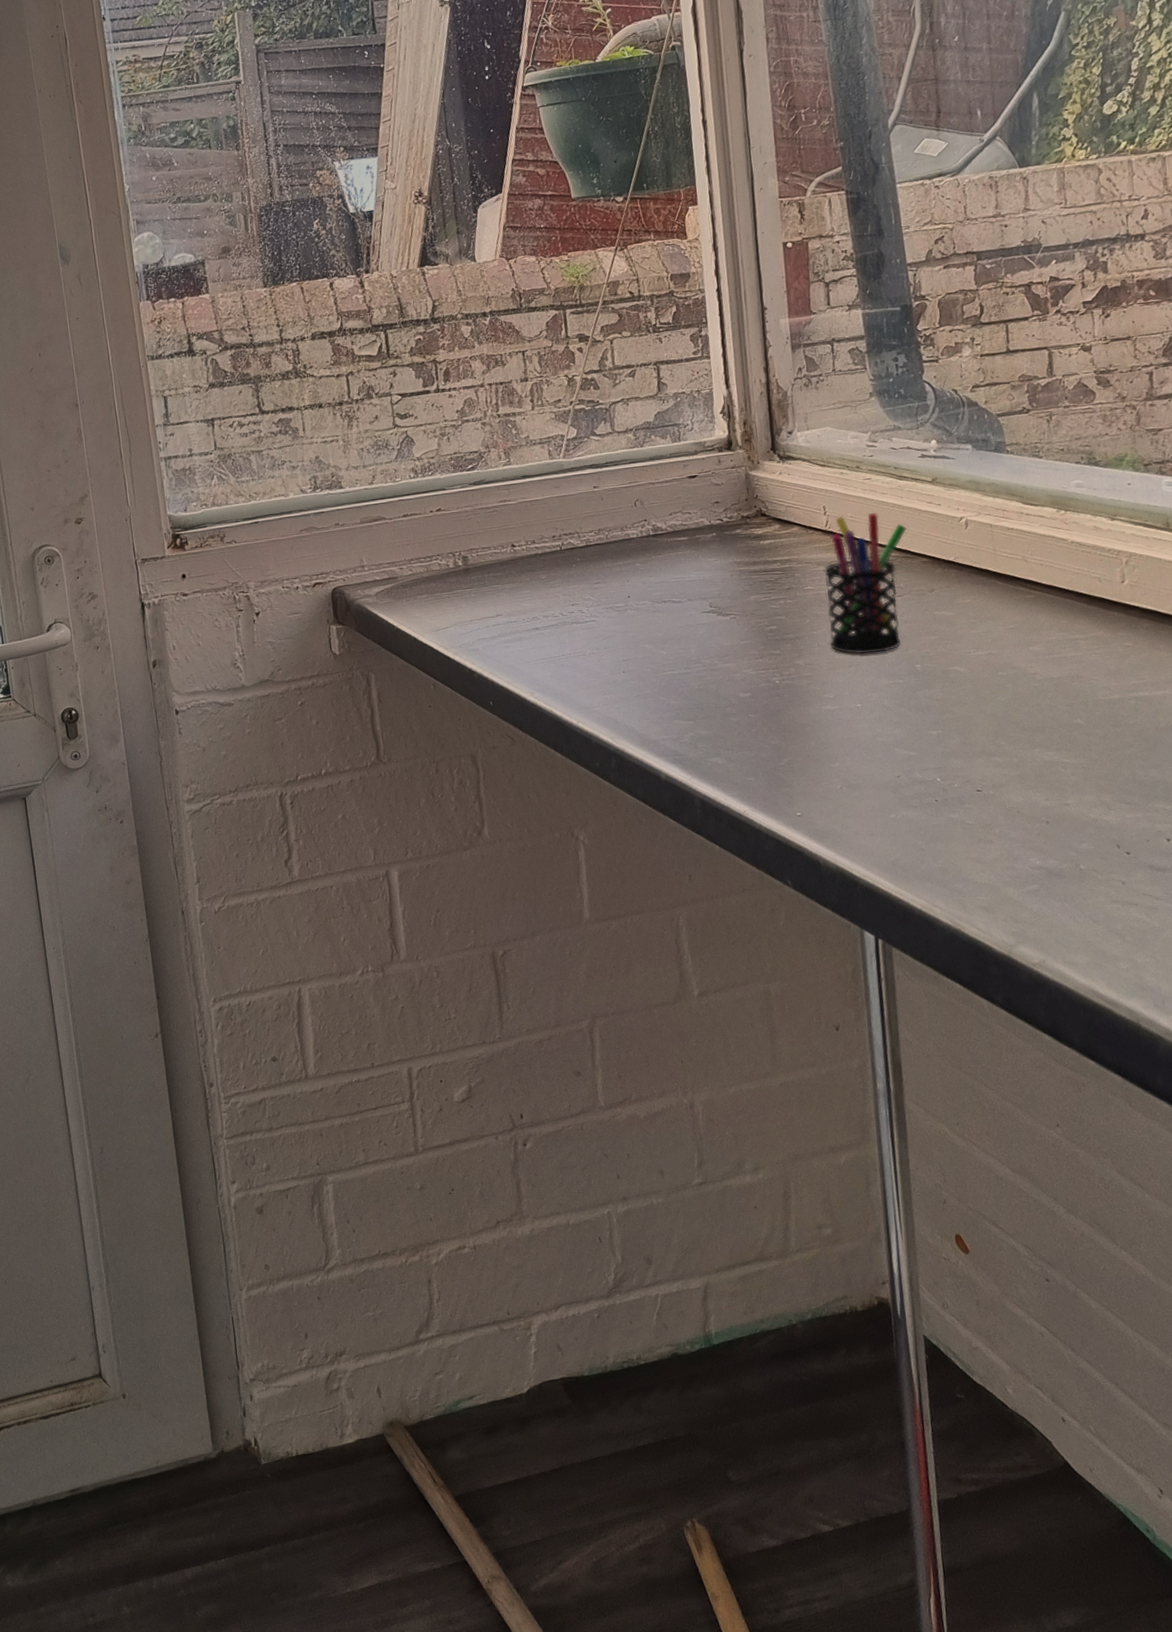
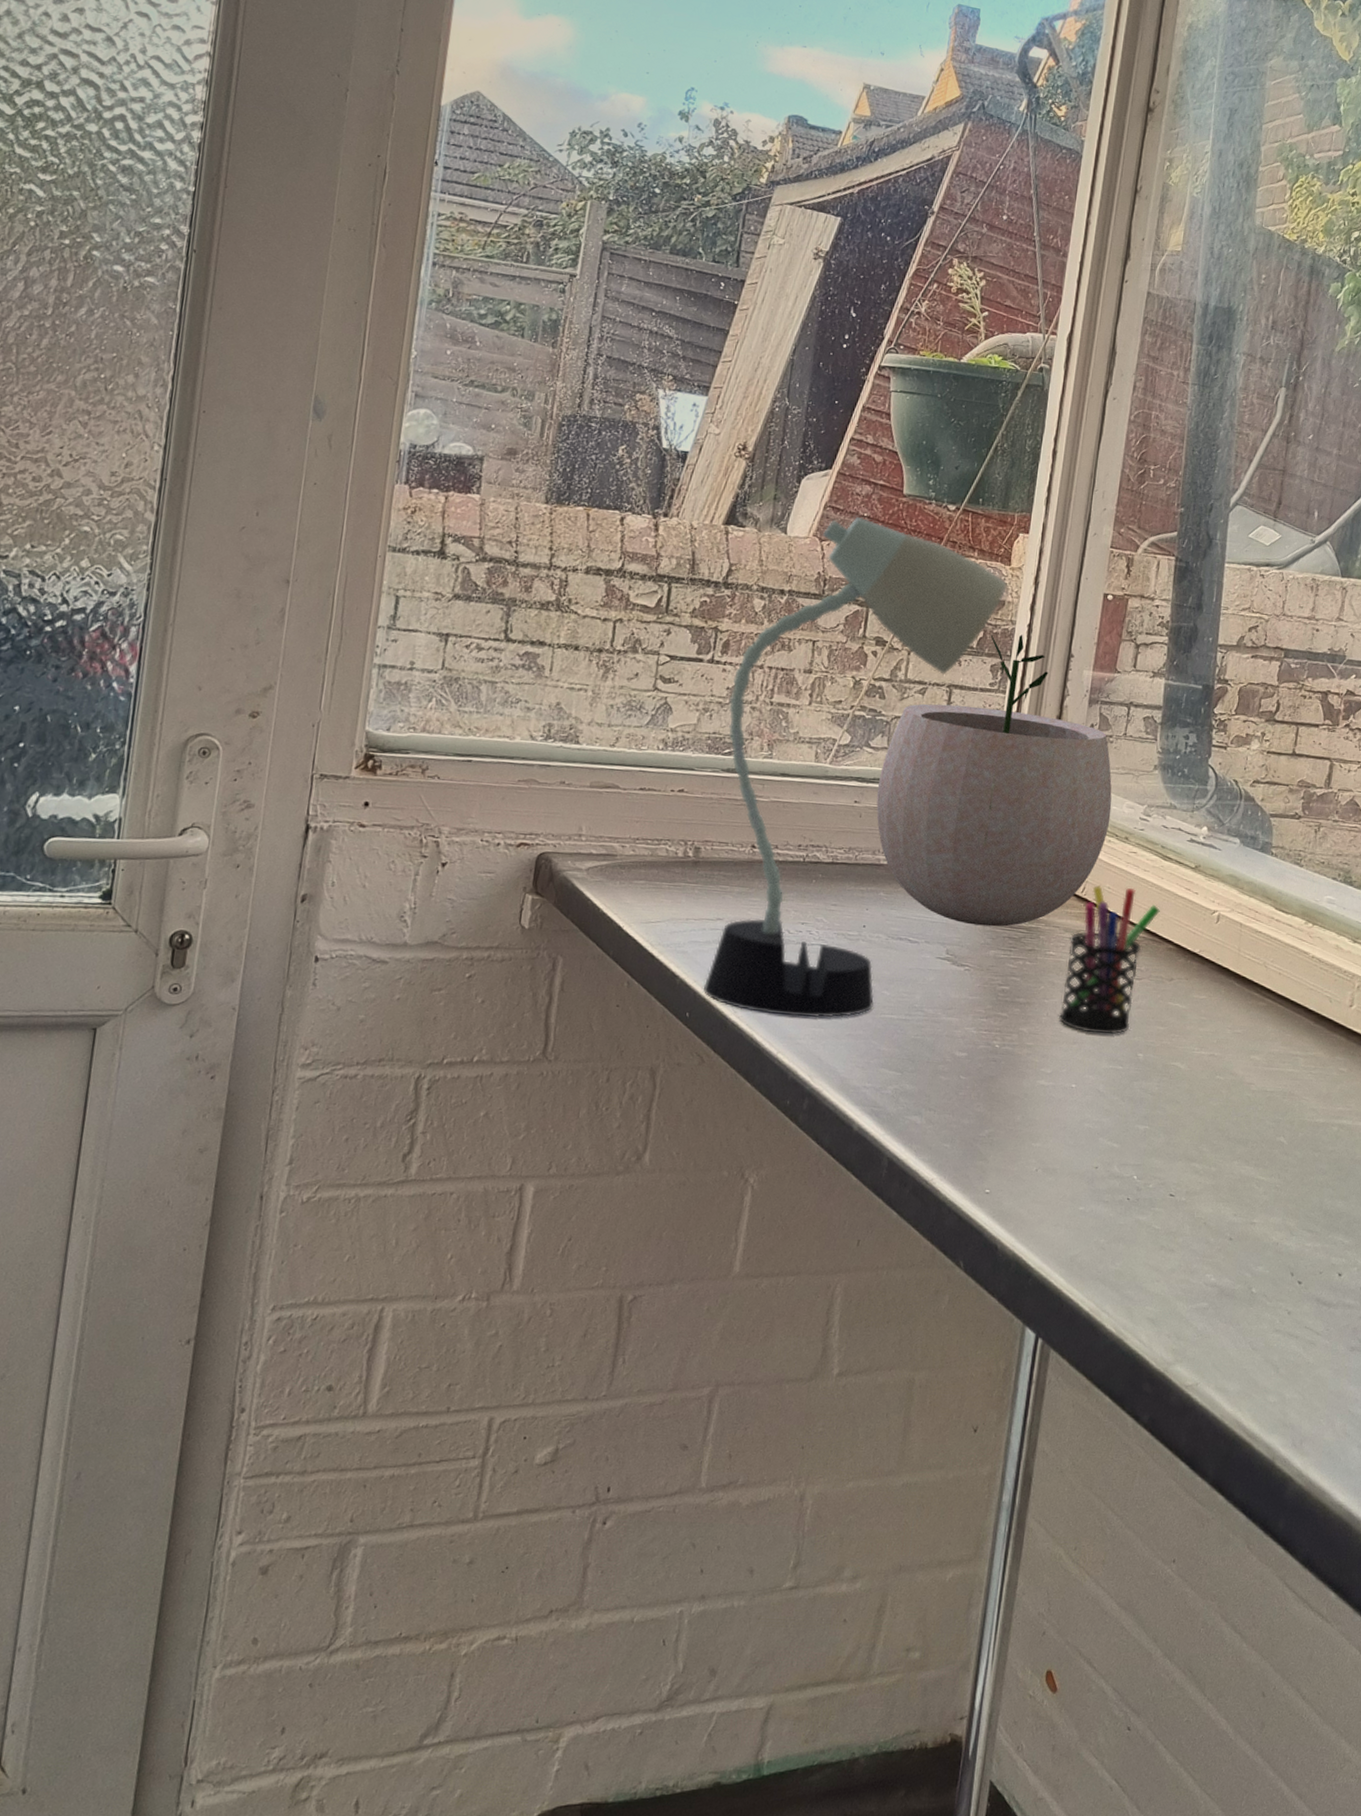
desk lamp: none [459,229,689,691] -> present [702,517,1007,1018]
plant pot: none [611,300,838,577] -> present [876,634,1112,927]

